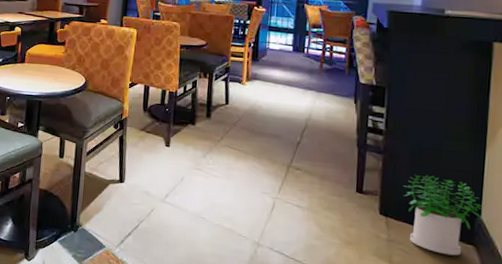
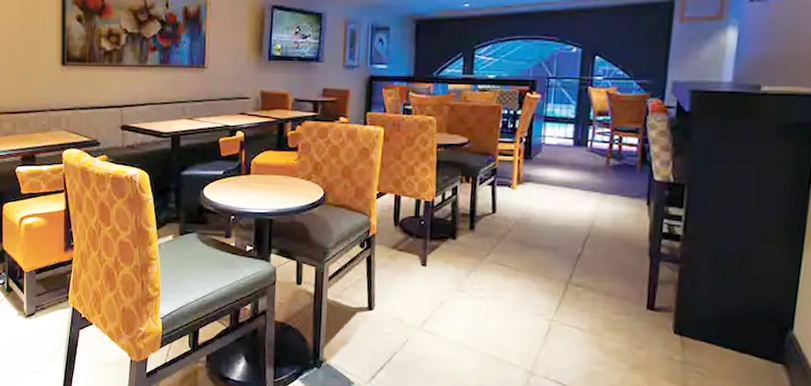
potted plant: present [403,174,483,256] -> none [702,285,796,377]

